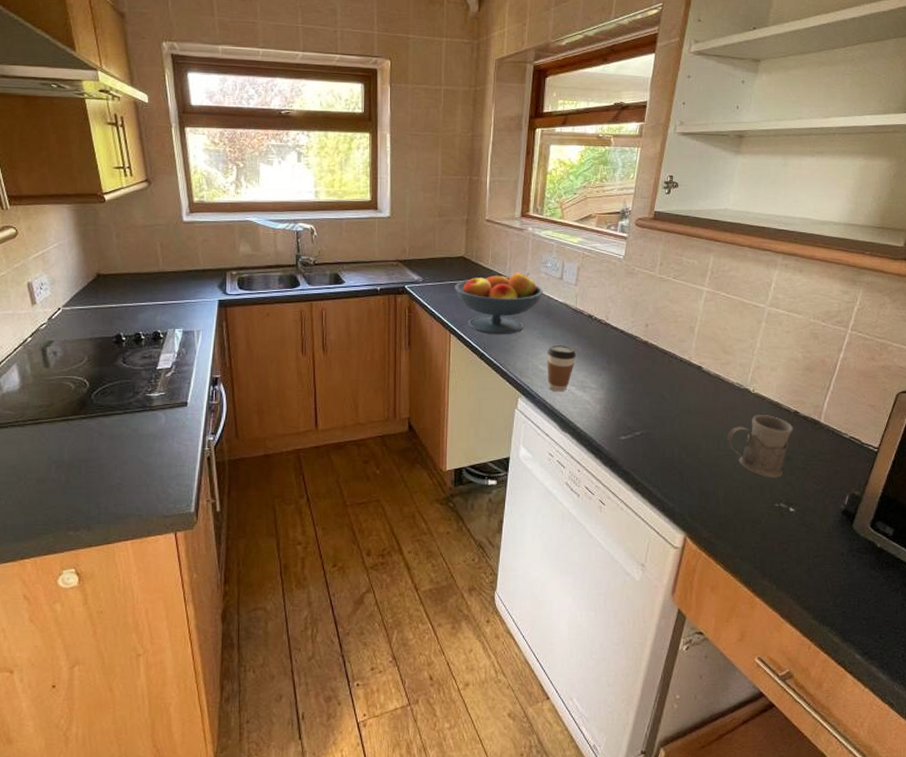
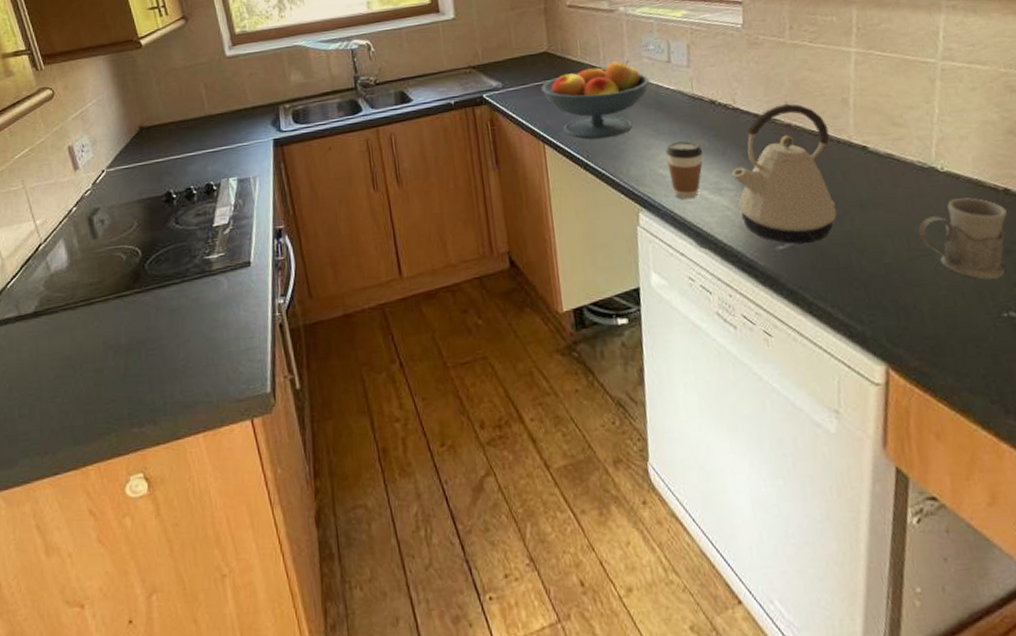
kettle: none [595,326,675,436] -> present [731,104,837,244]

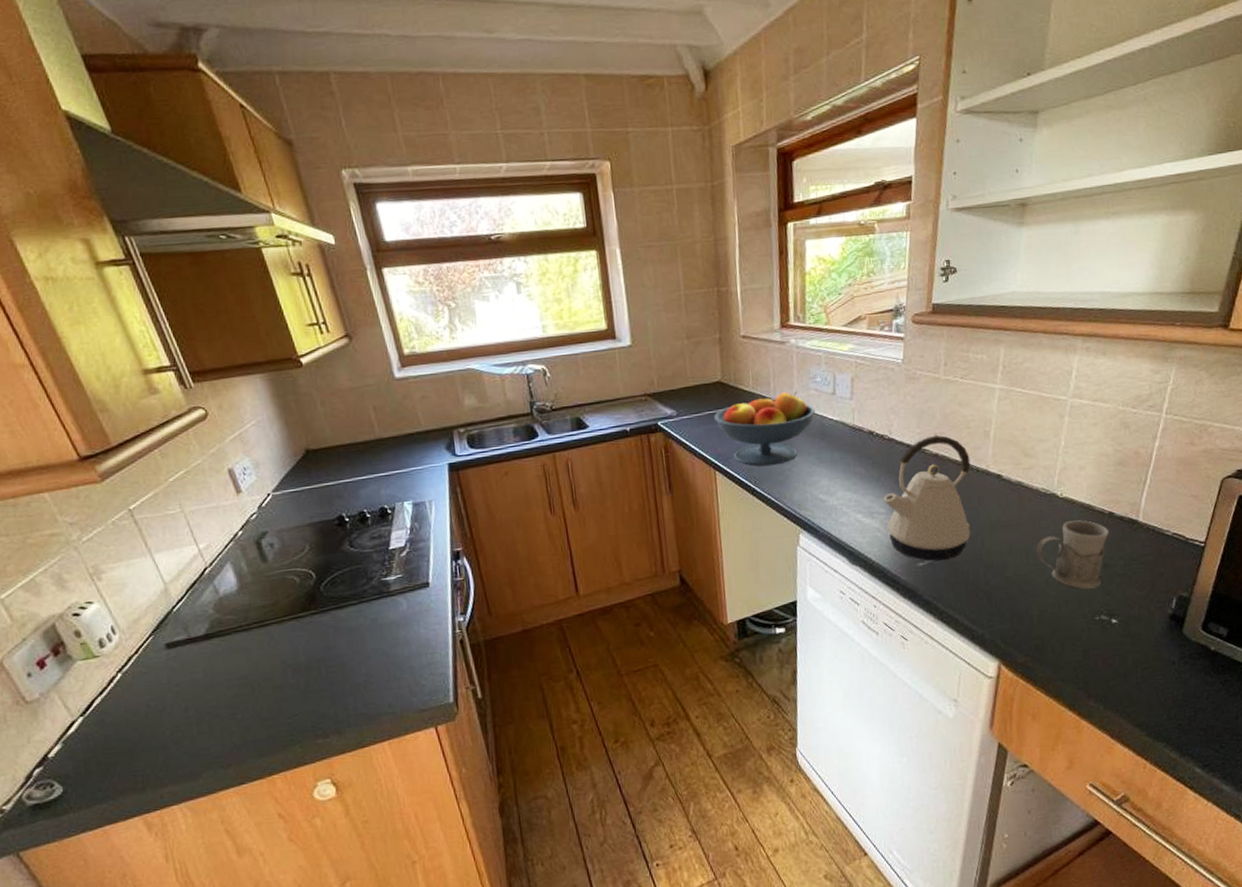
coffee cup: present [665,141,703,200] -> none [826,469,859,522]

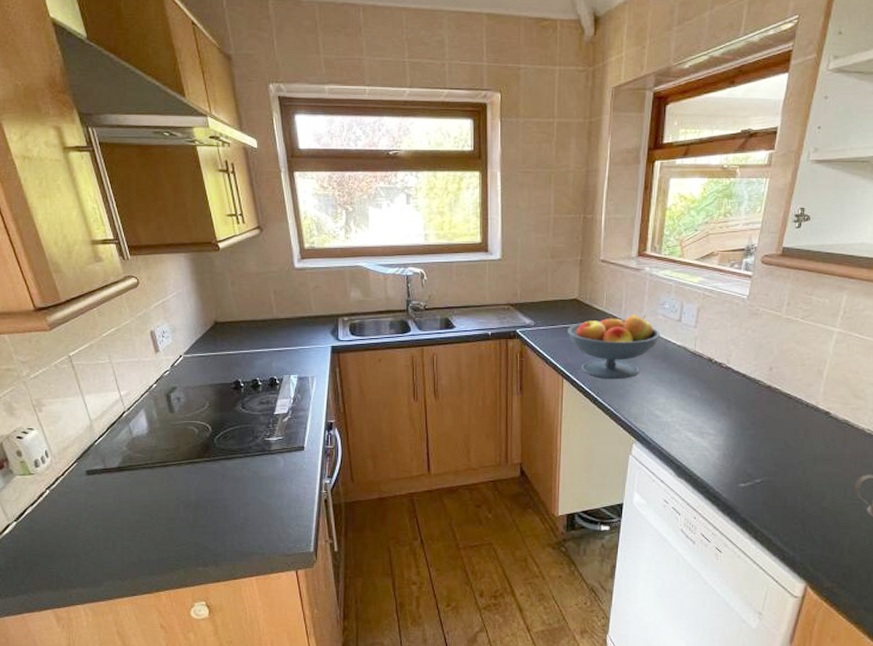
kettle: present [883,435,971,561] -> none [714,369,801,484]

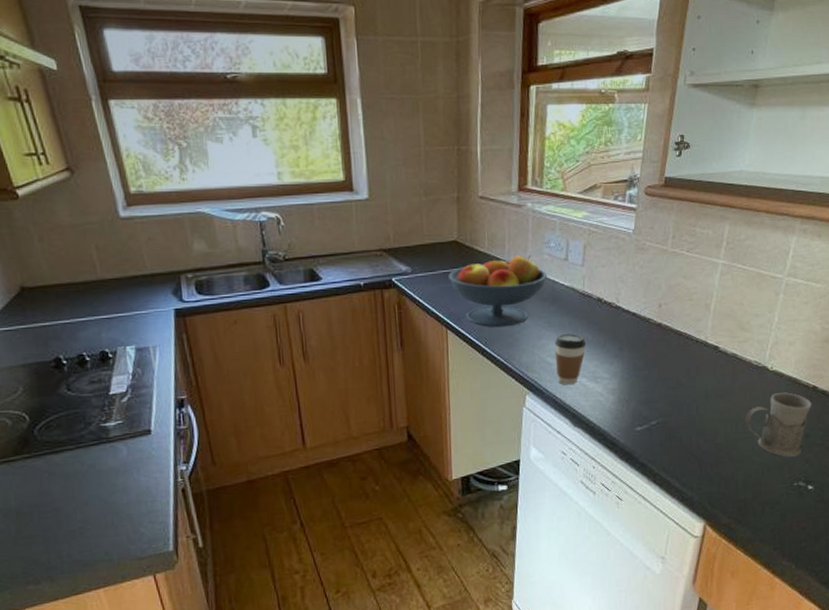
coffee cup: none [663,390,694,438] -> present [554,334,585,386]

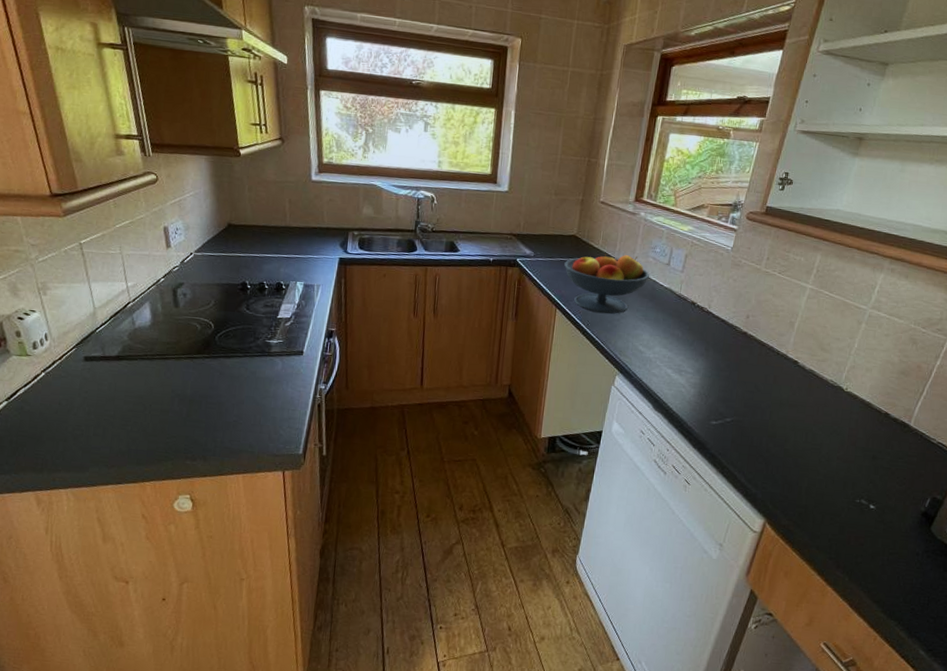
coffee cup: present [554,334,585,386] -> none [645,328,676,374]
mug: present [745,392,811,457] -> none [815,413,882,475]

